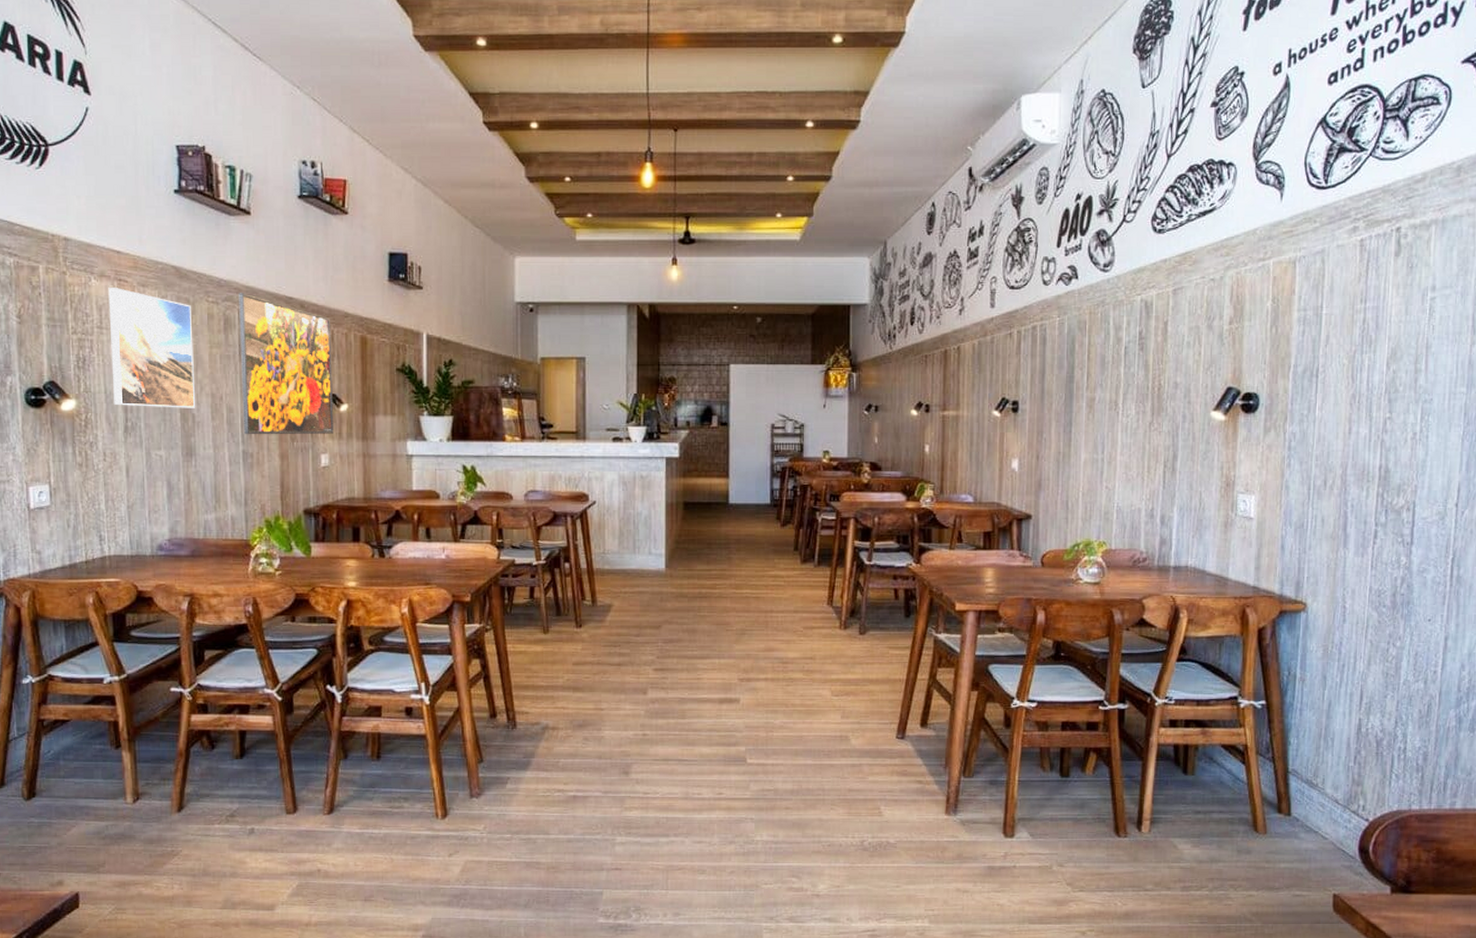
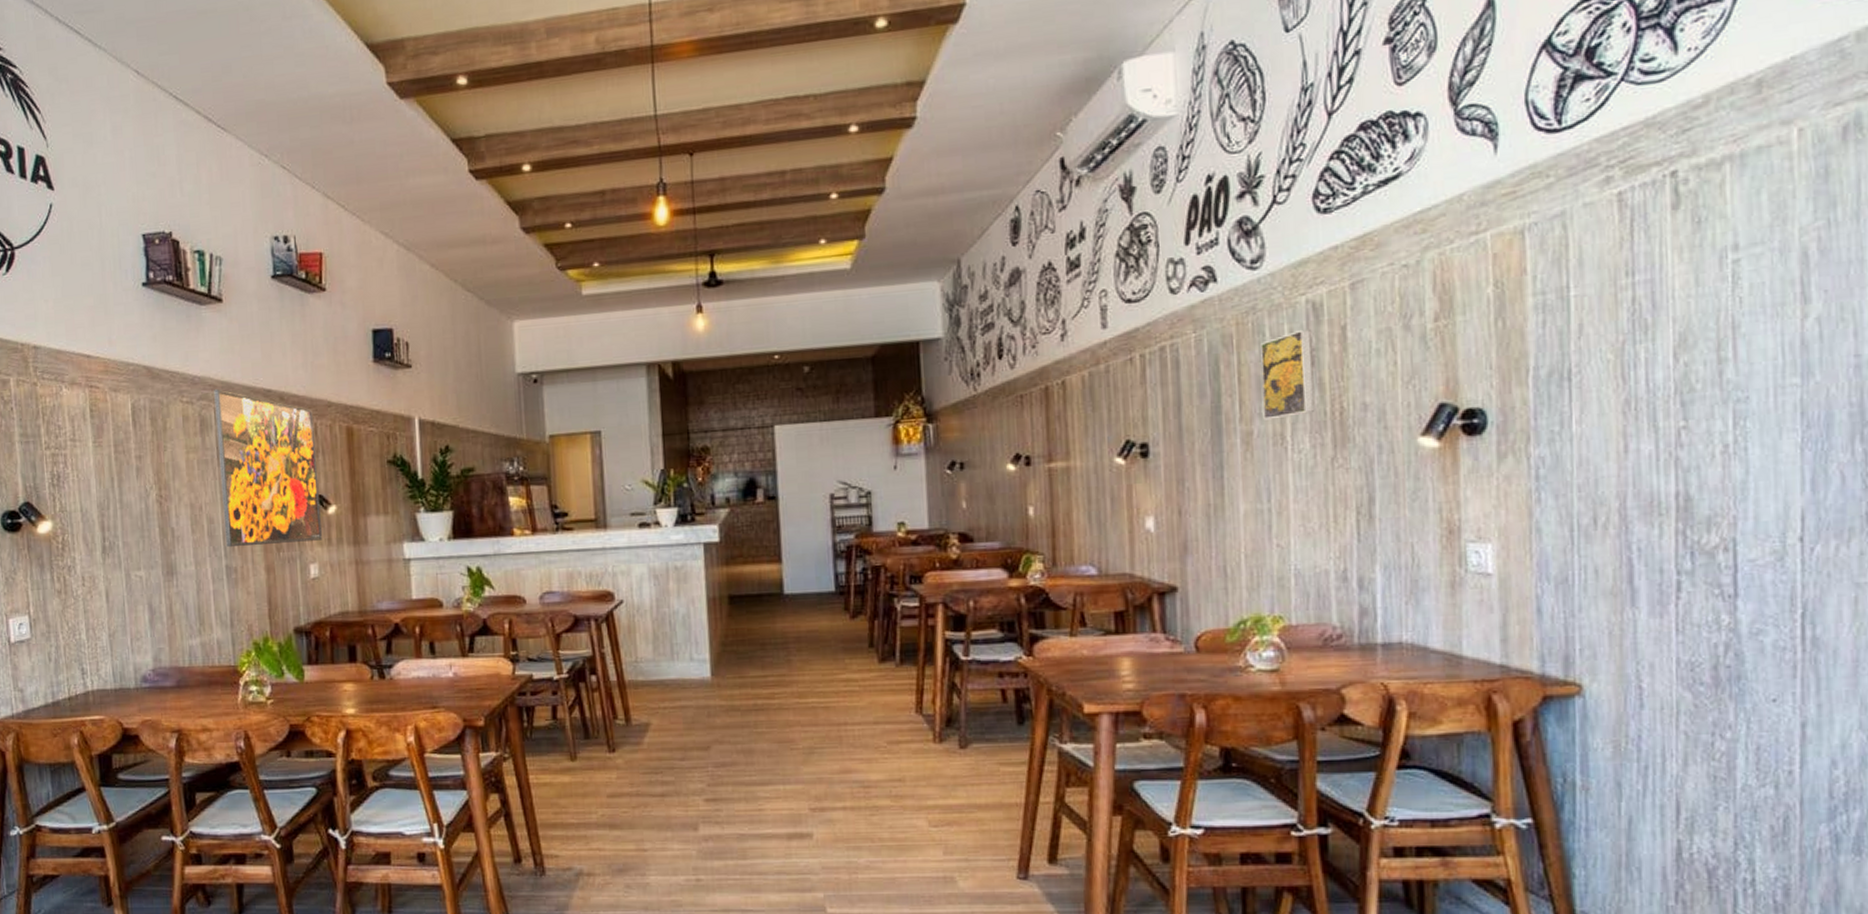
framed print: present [108,288,196,408] -> none [80,395,175,524]
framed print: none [1103,321,1144,390] -> present [1260,328,1315,420]

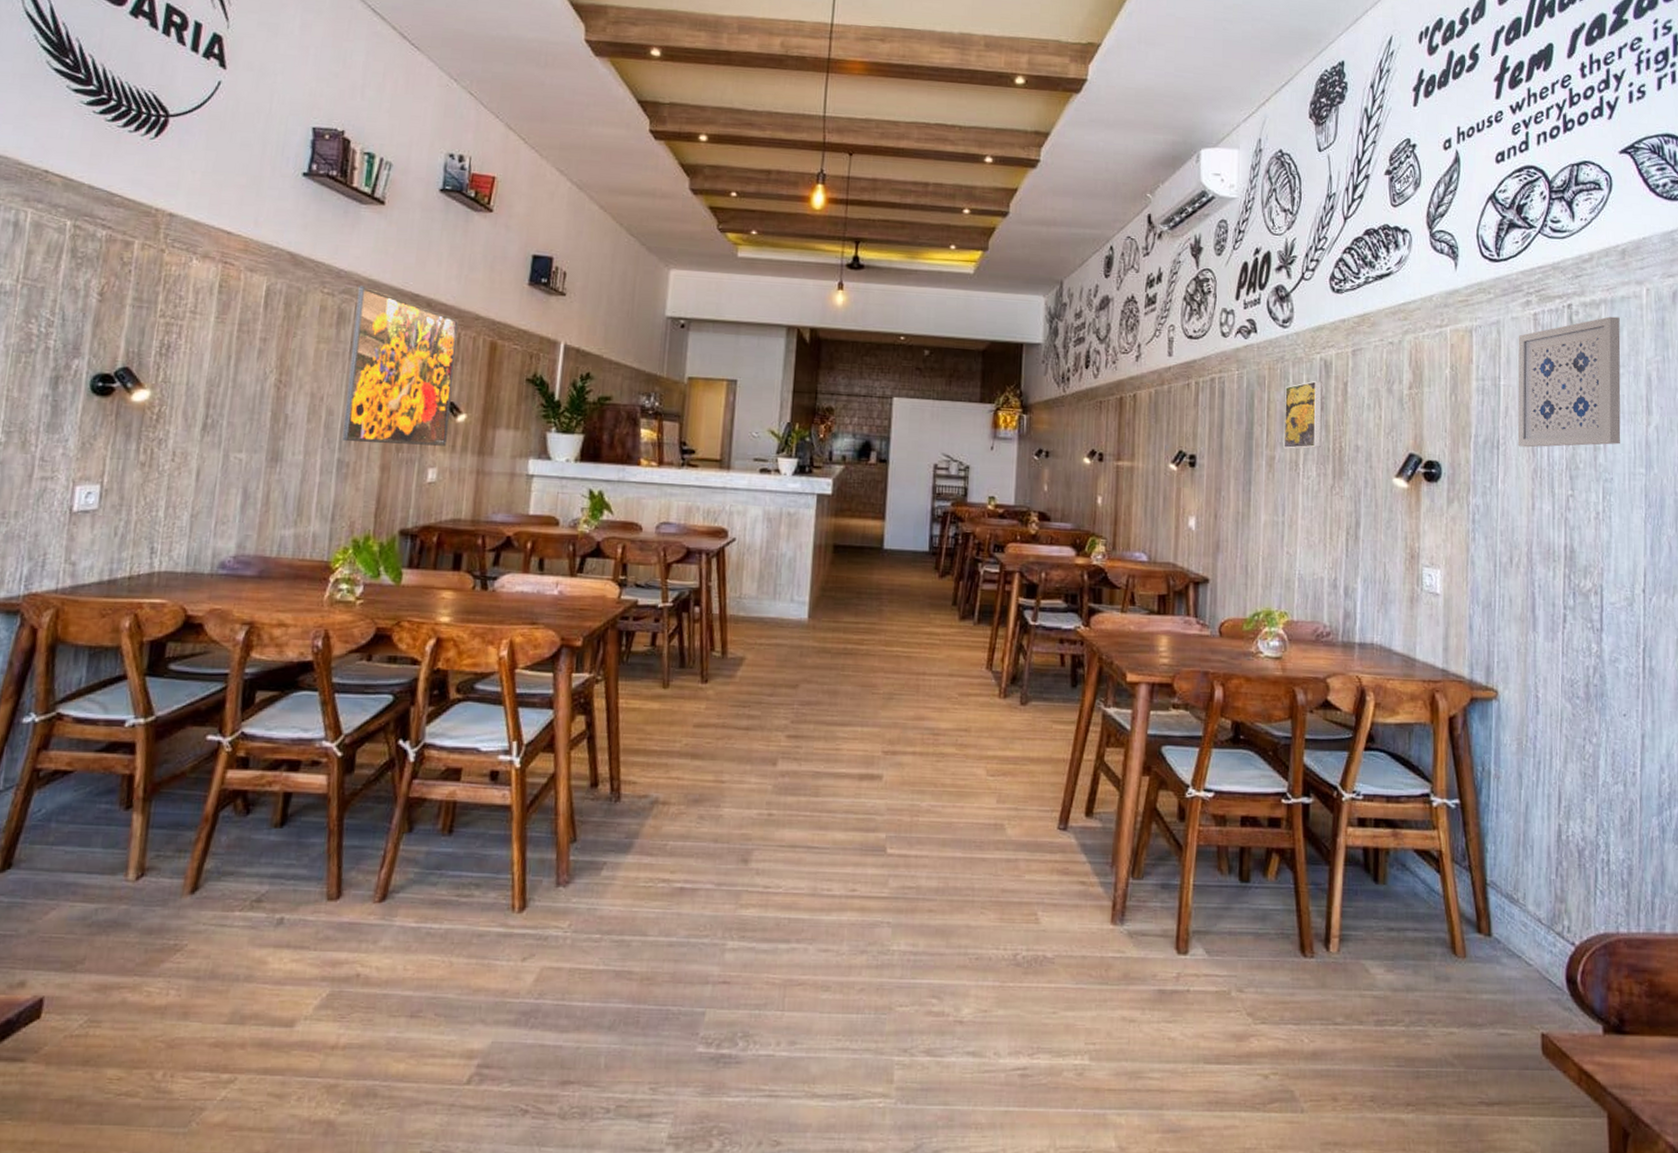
wall art: none [1594,176,1761,374] -> present [1517,316,1621,448]

